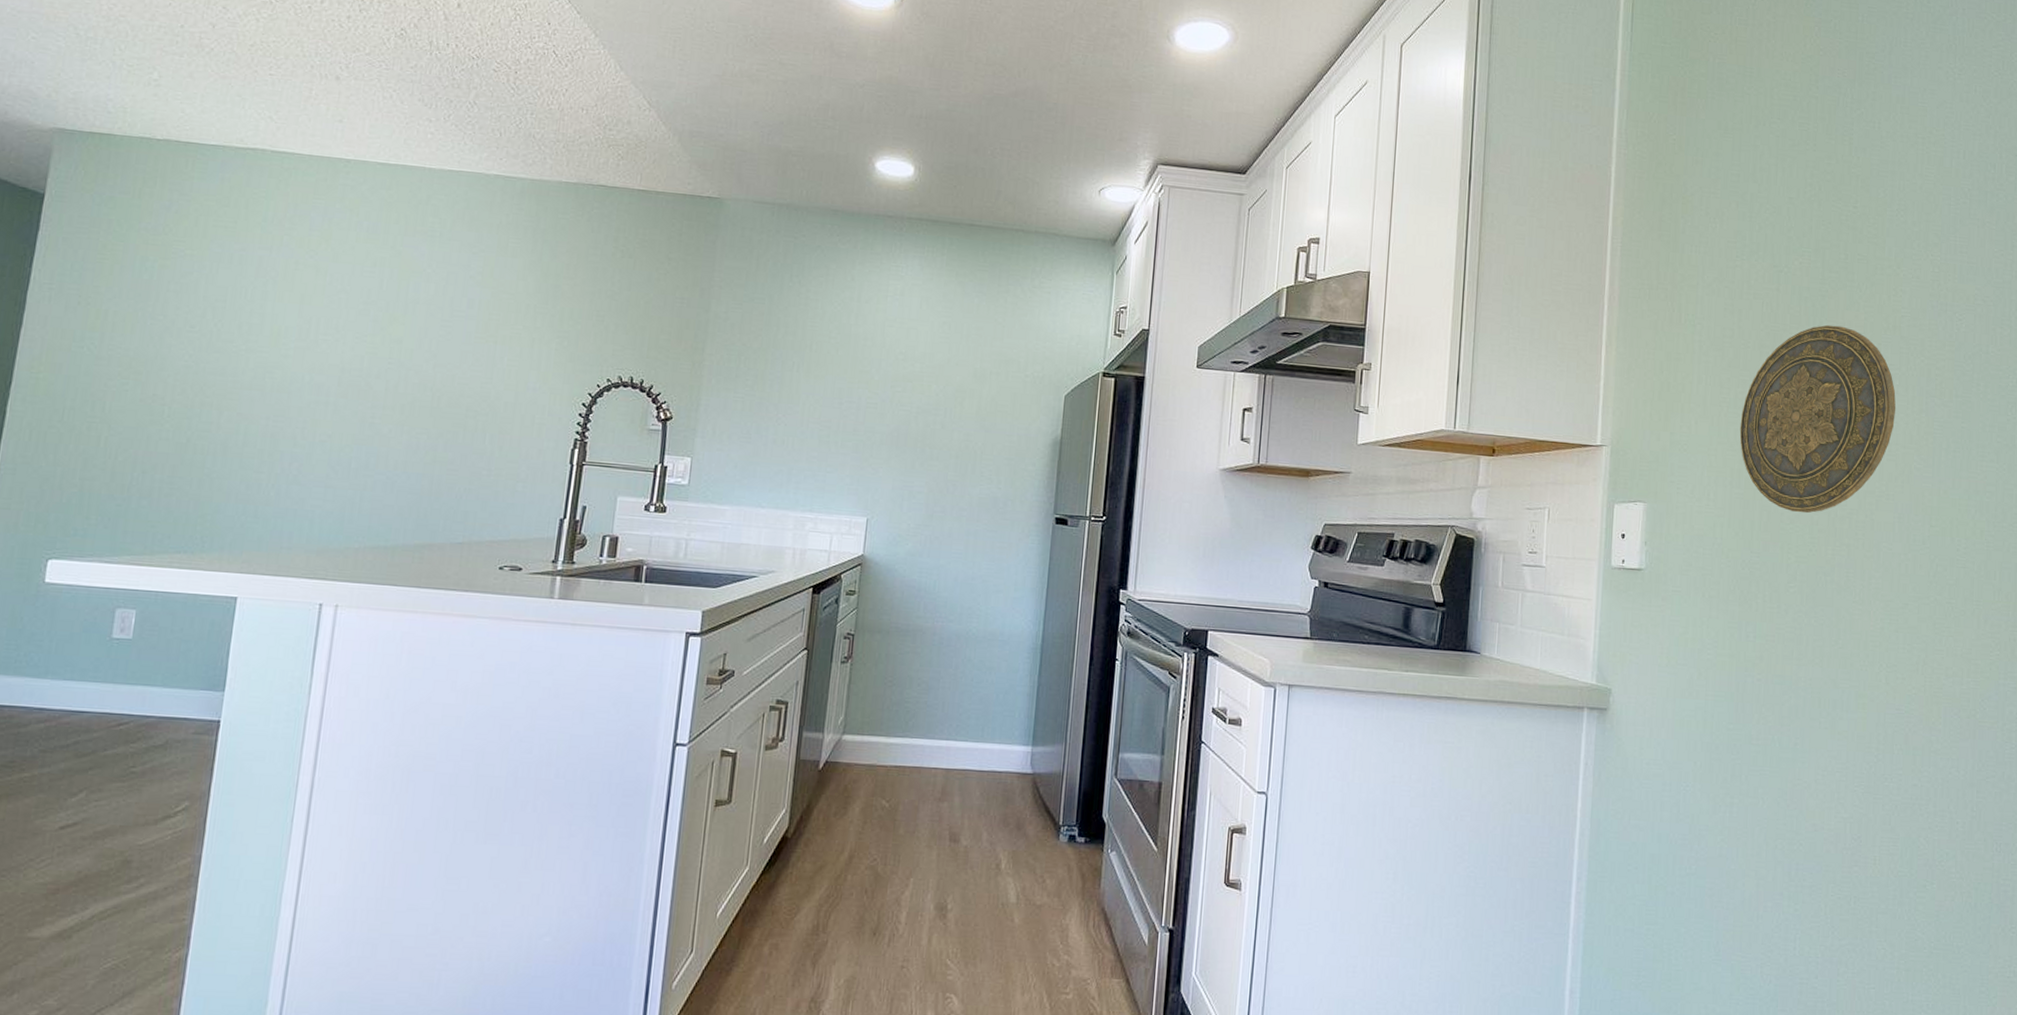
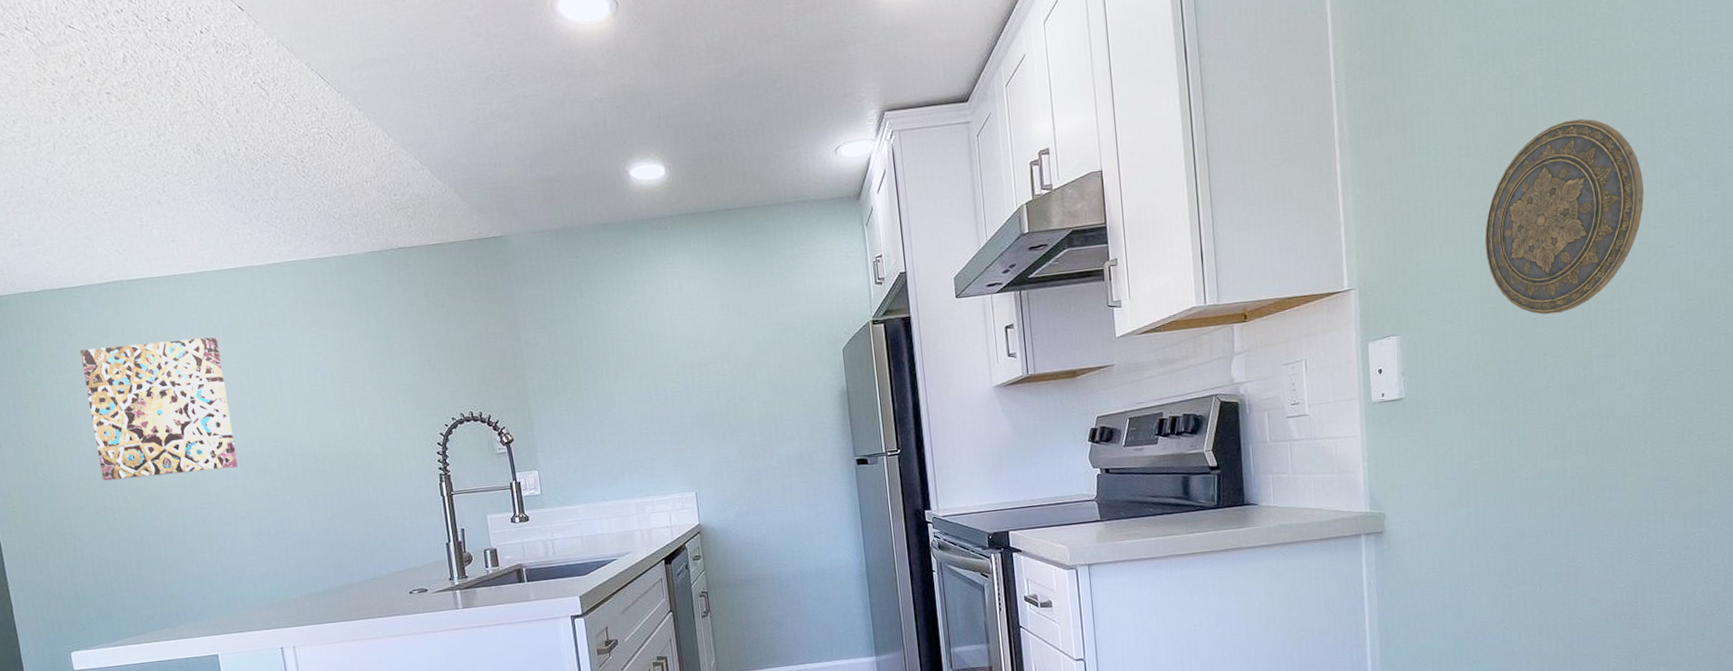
wall art: none [163,213,358,382] -> present [79,337,239,481]

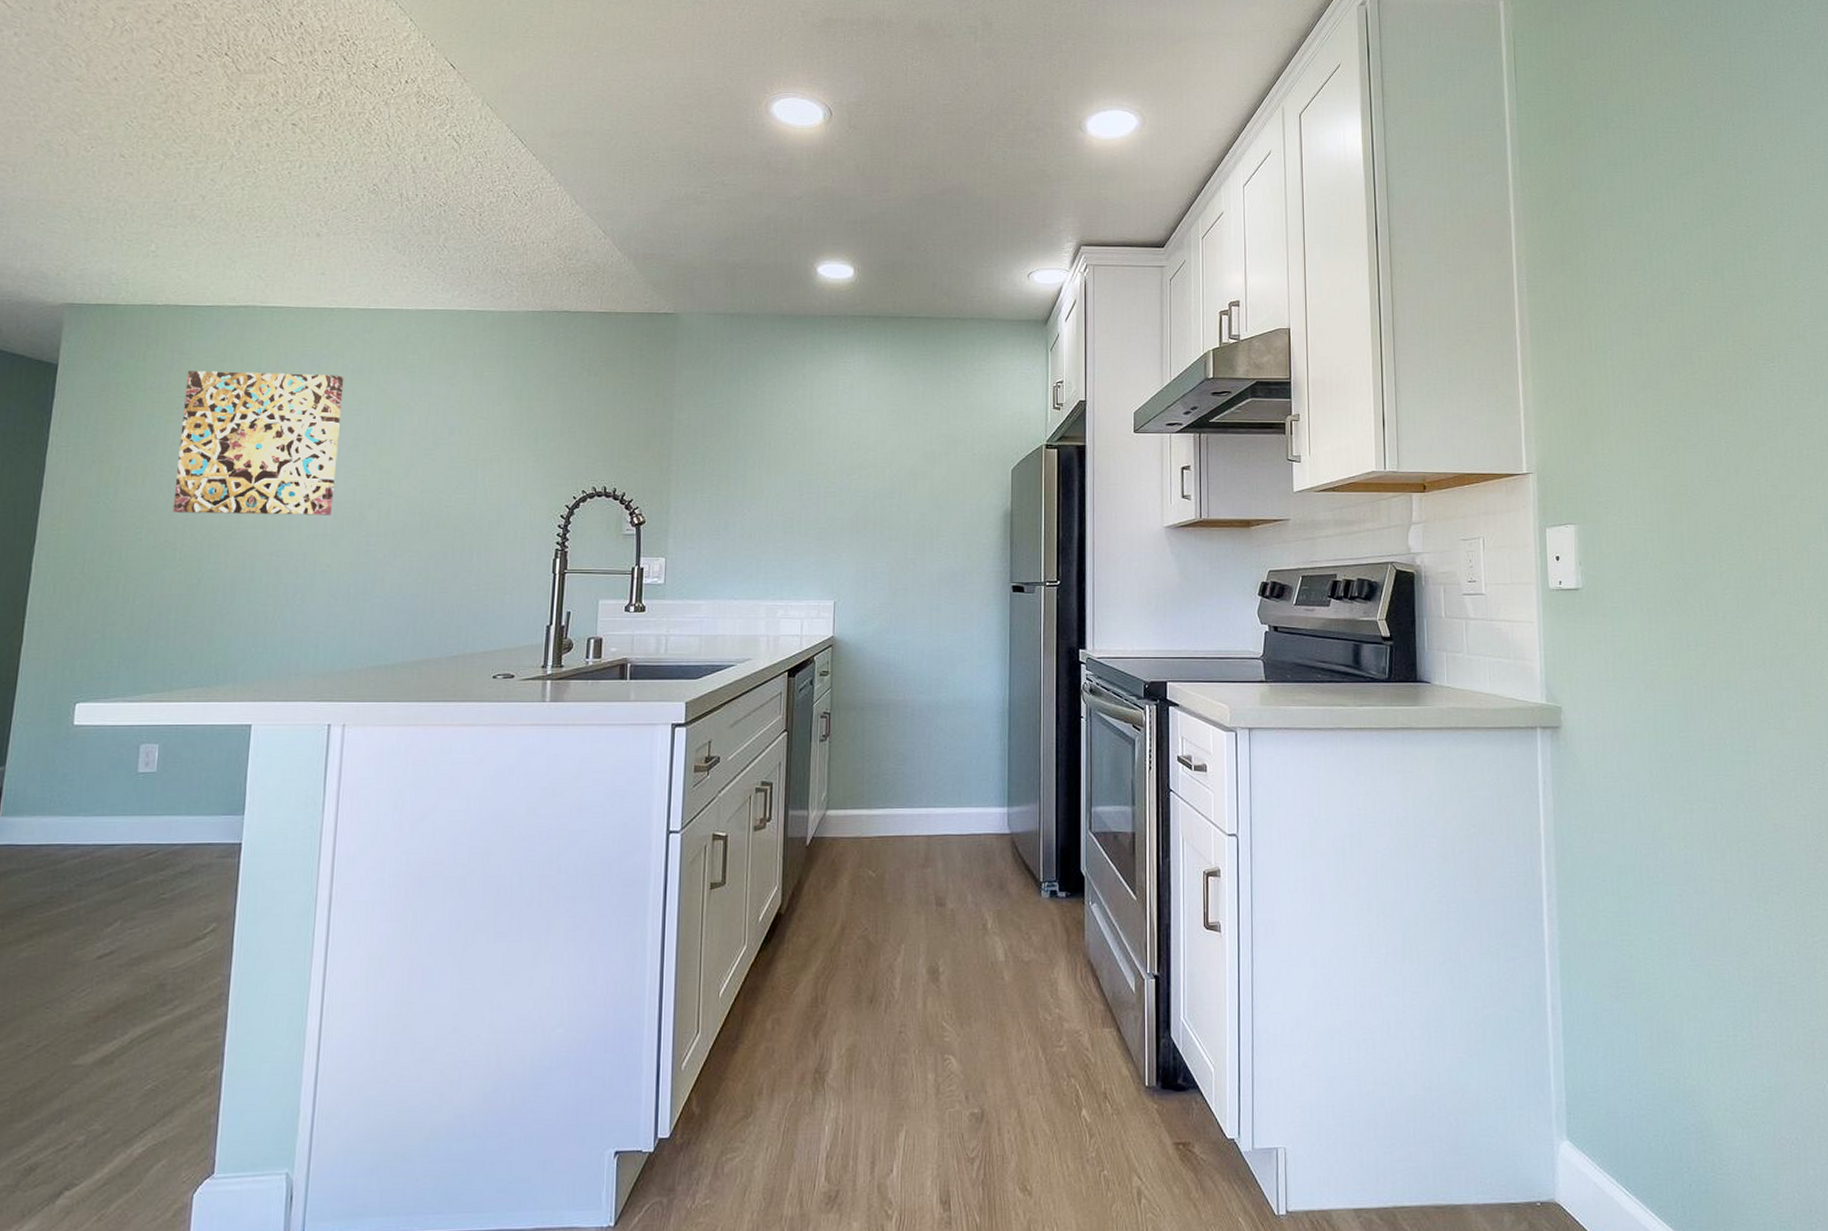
decorative plate: present [1485,118,1645,315] -> none [1659,340,1810,522]

